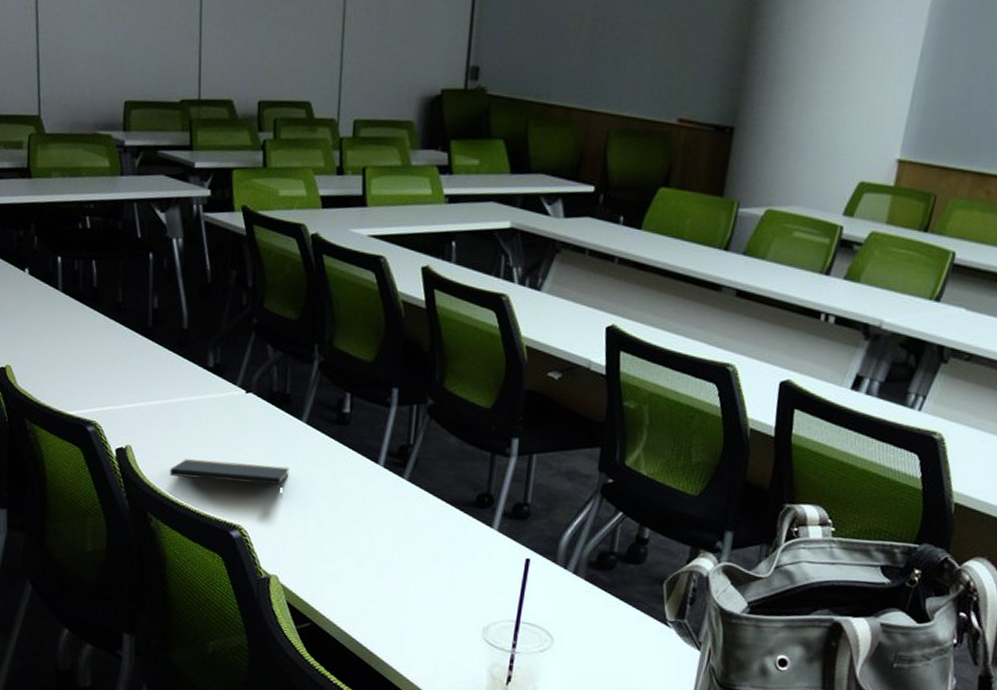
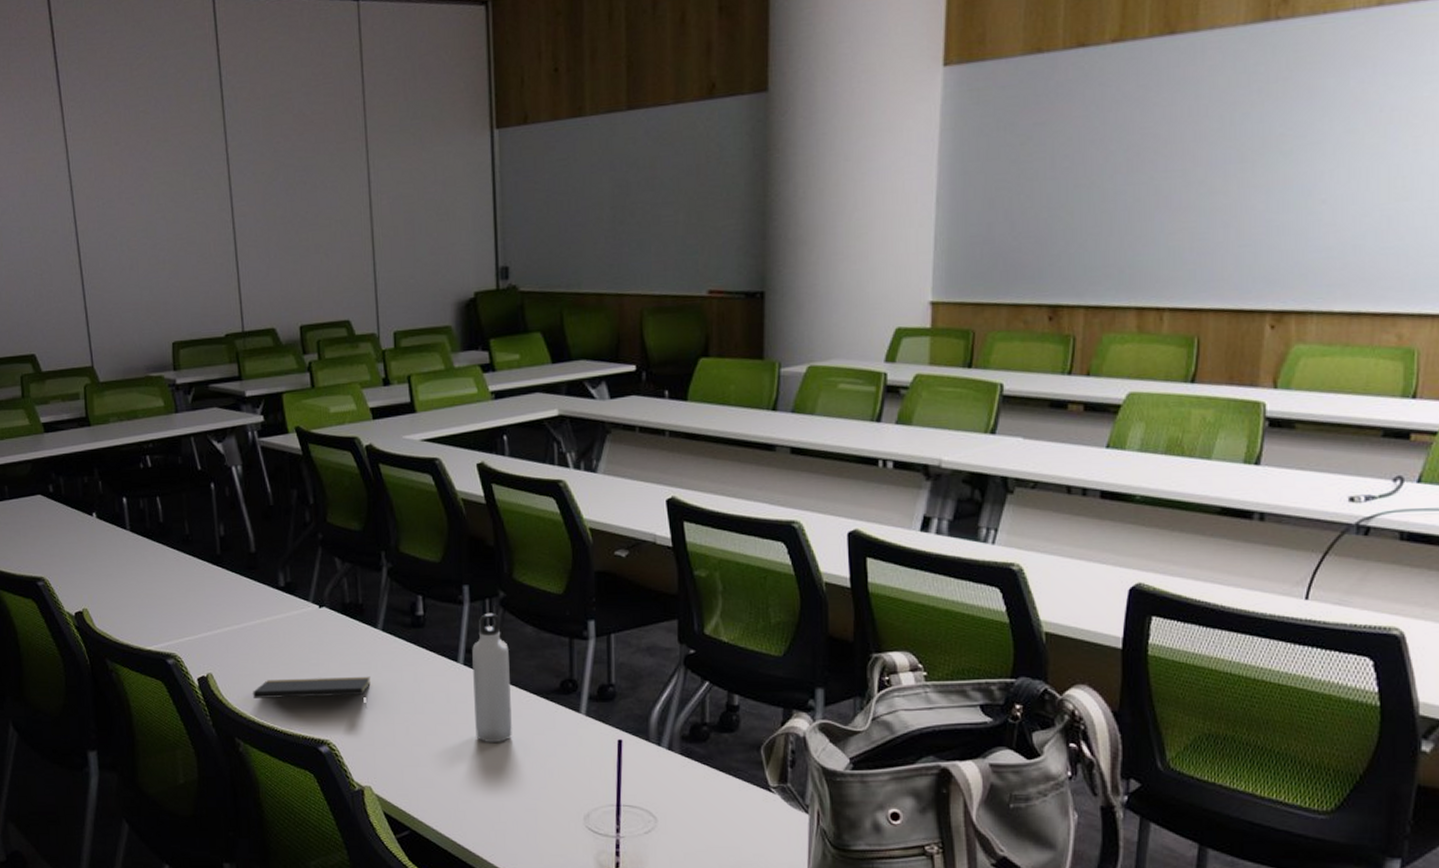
water bottle: none [387,418,430,548] -> present [472,612,512,742]

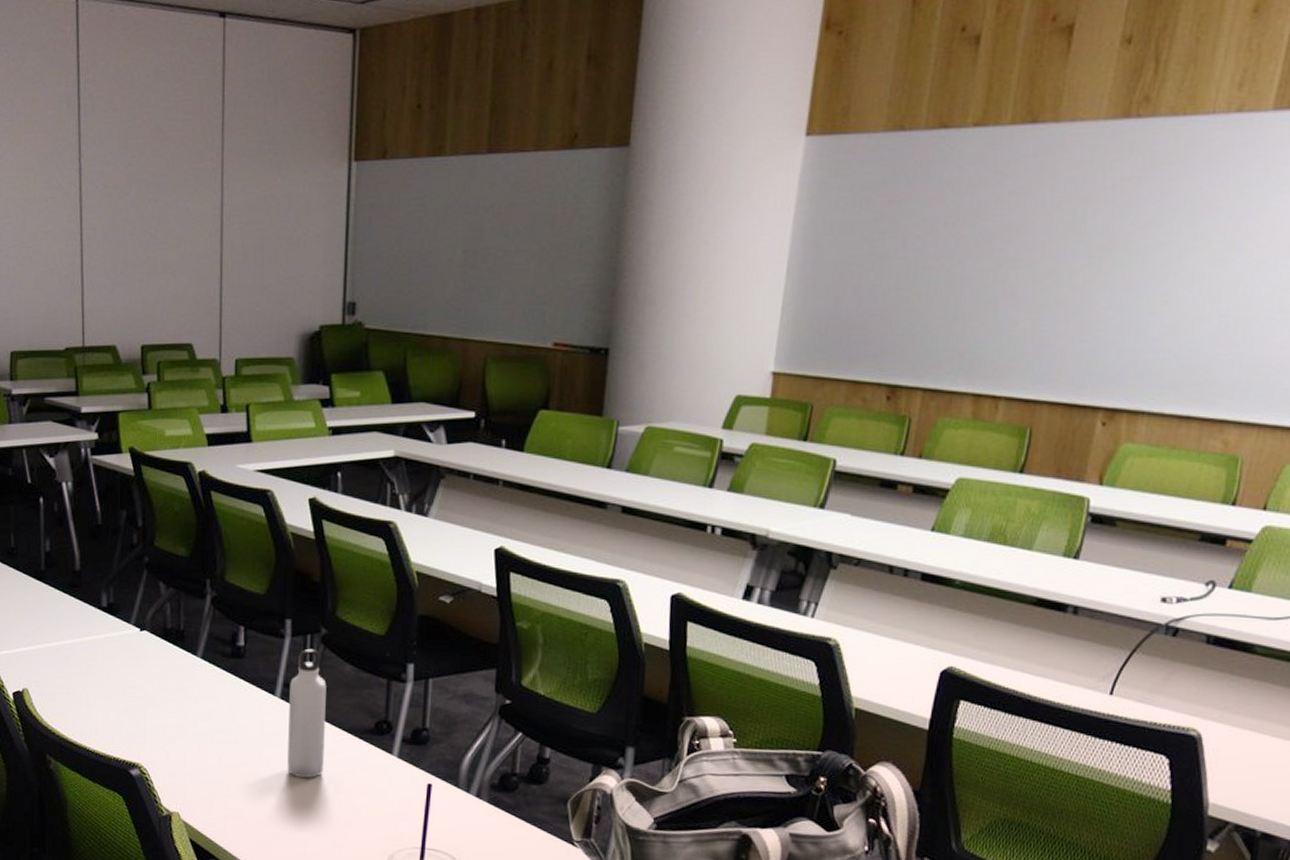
notepad: present [253,676,371,708] -> none [67,699,186,734]

